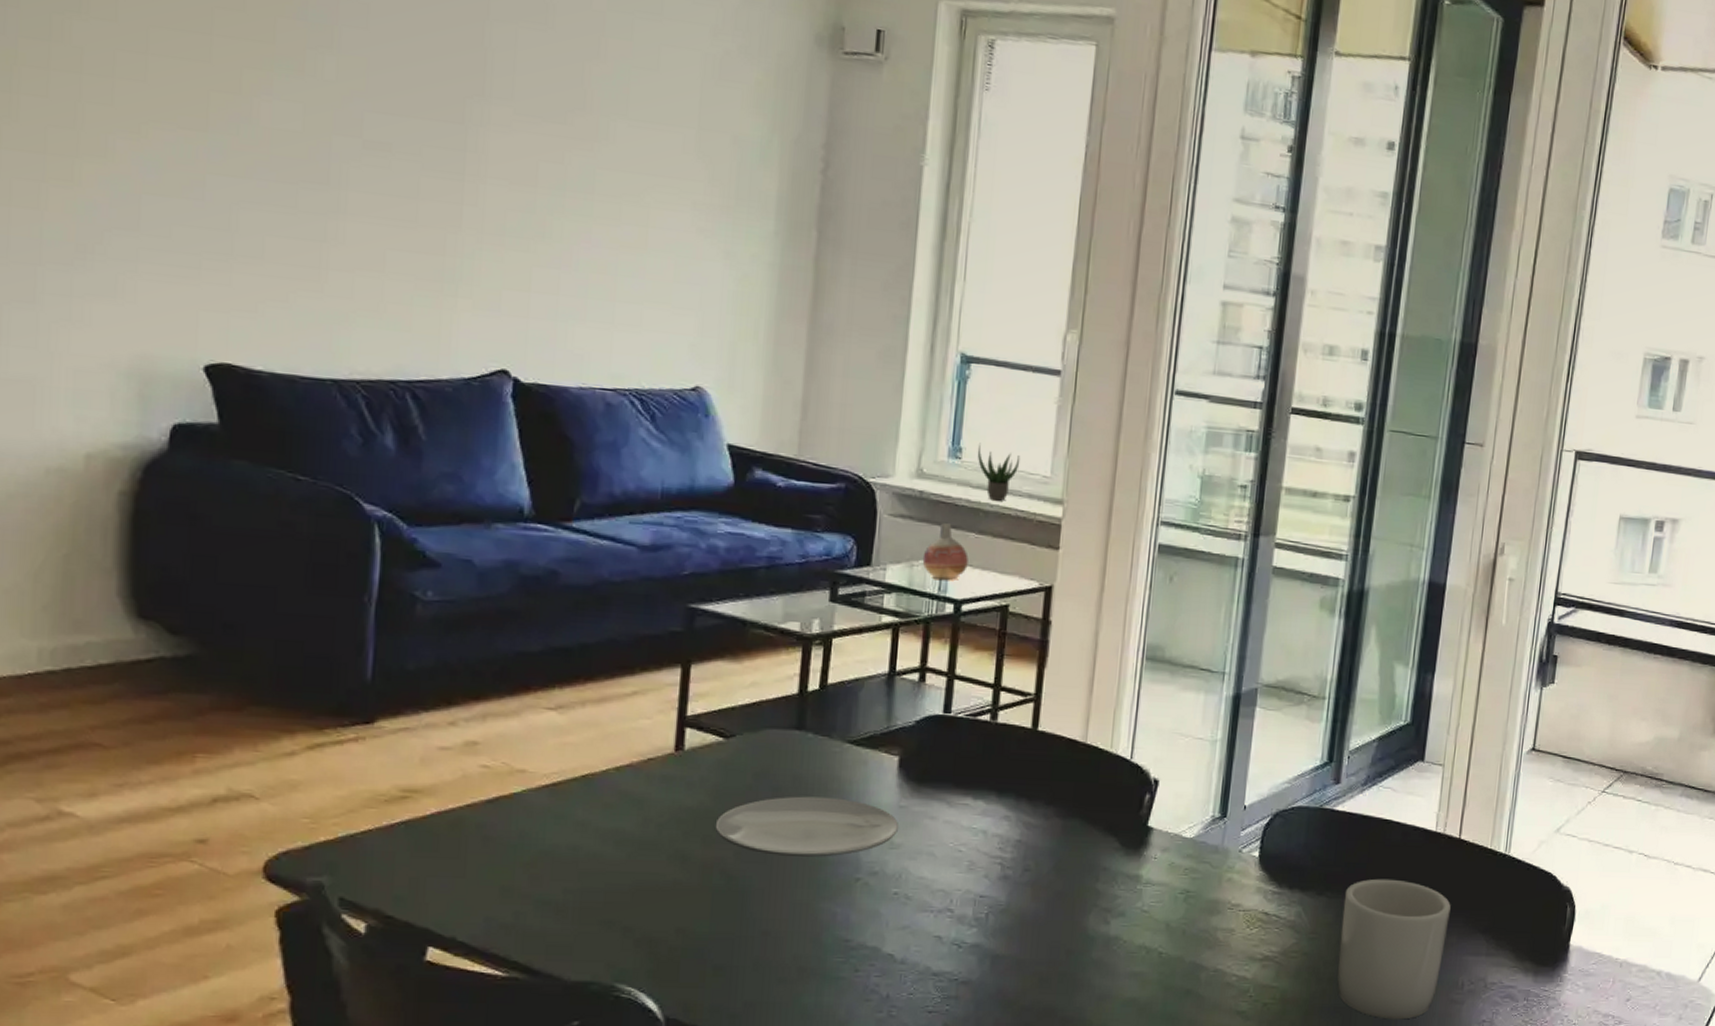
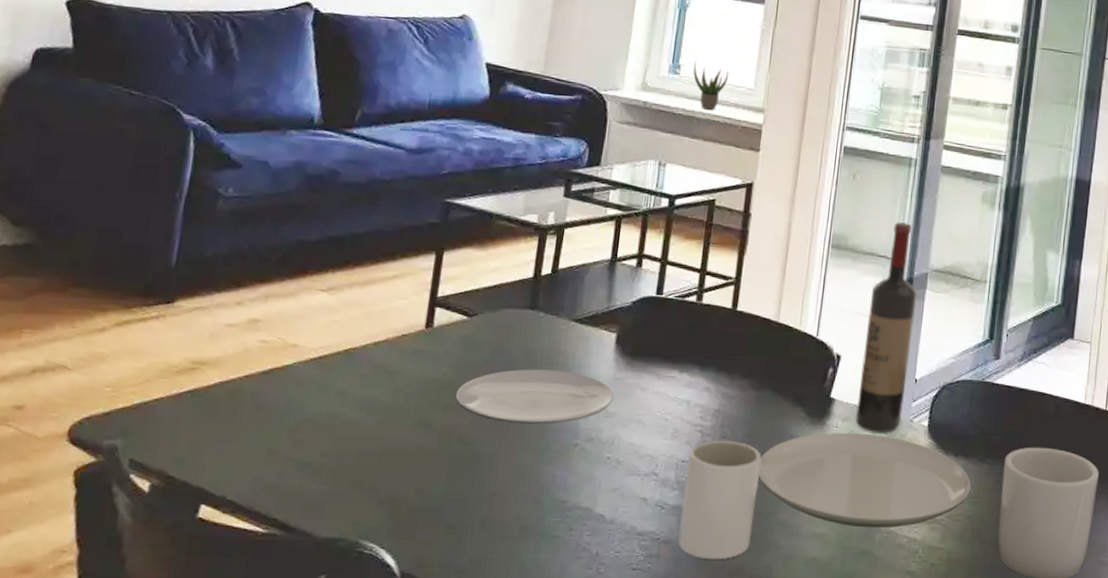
vase: present [922,523,969,581] -> none [643,129,683,179]
cup: none [978,873,1071,1001] -> present [678,440,762,560]
plate: none [1067,864,1308,967] -> present [757,432,971,528]
wine bottle: none [1177,630,1246,864] -> present [855,221,918,433]

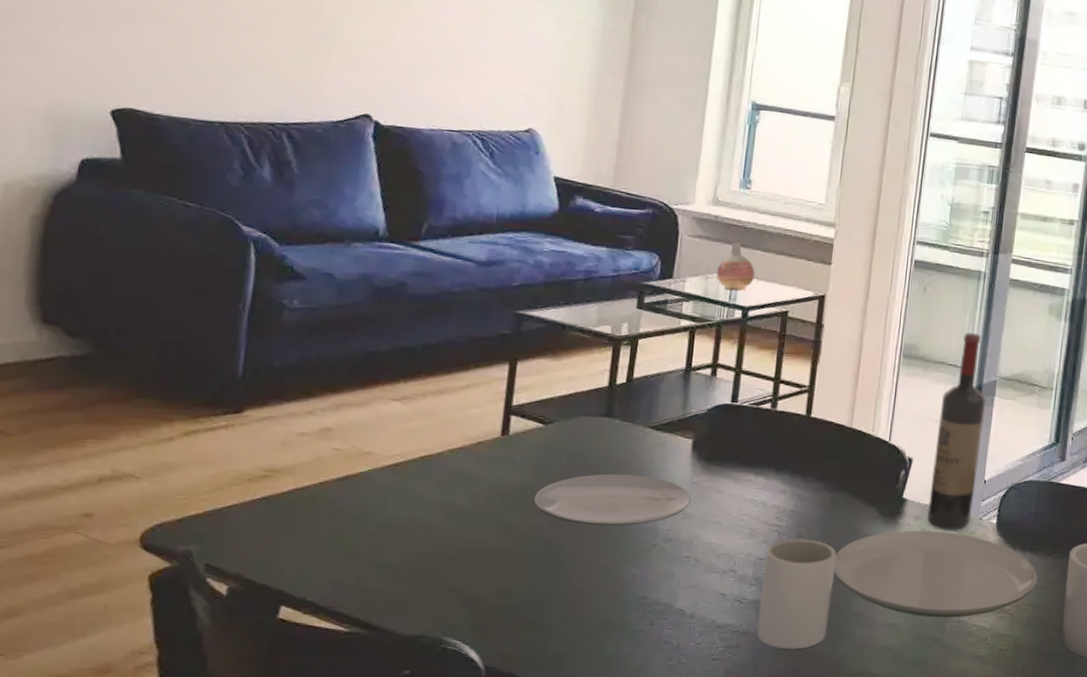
vase: none [643,129,683,179] -> present [716,242,755,291]
potted plant: present [693,60,729,110] -> none [764,176,800,224]

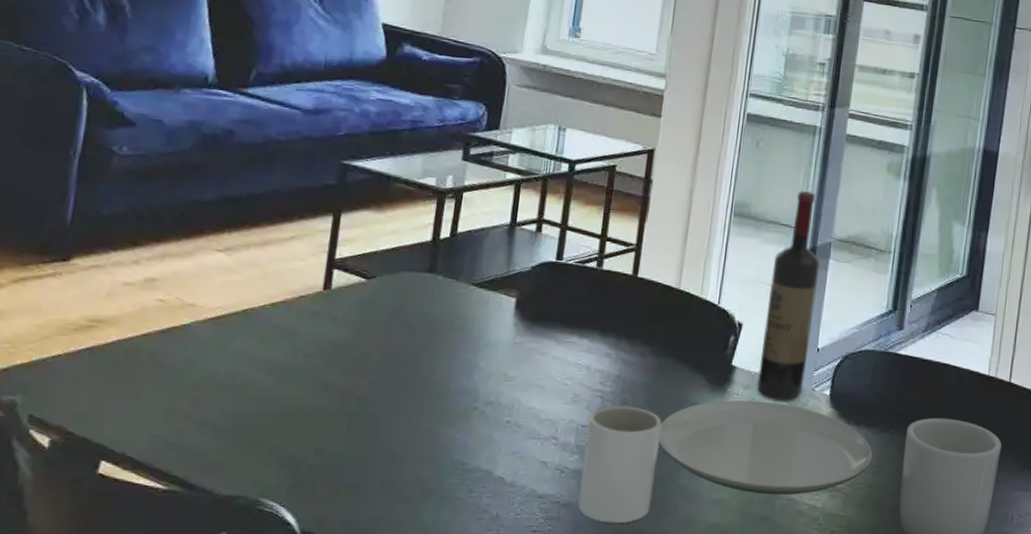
plate: present [533,474,691,527] -> none [354,332,513,387]
vase: present [716,242,755,291] -> none [543,93,583,144]

